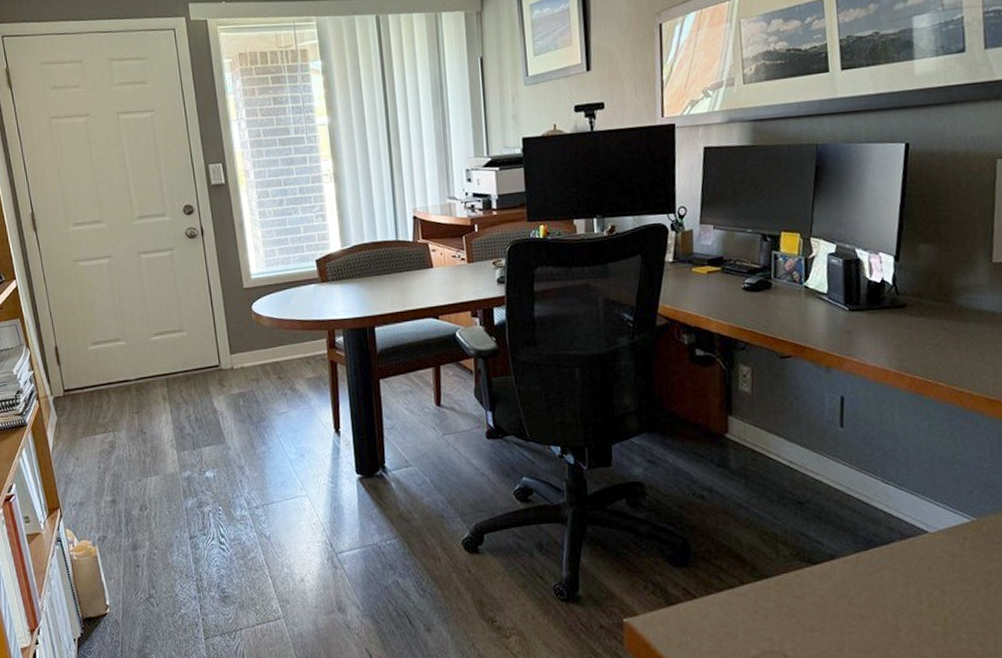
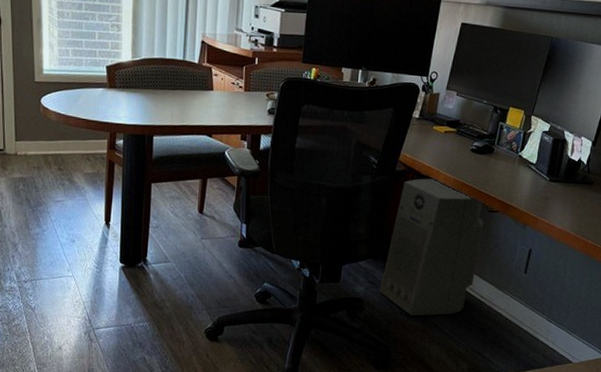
air purifier: none [661,329,778,497] -> present [380,178,484,316]

